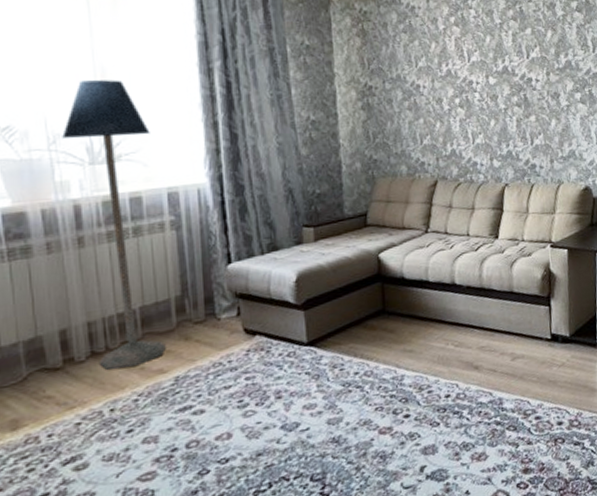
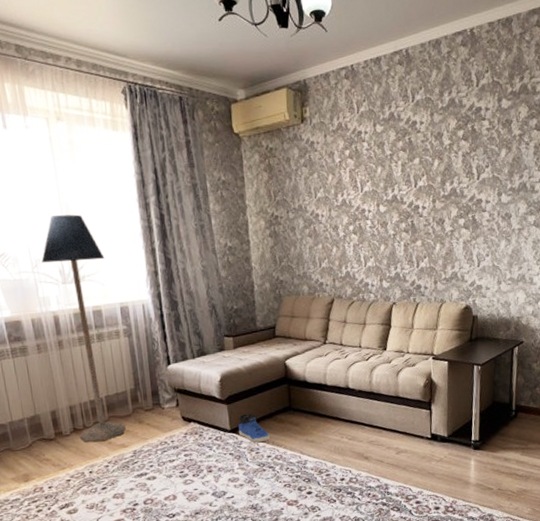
sneaker: none [318,320,358,357] -> present [238,413,270,442]

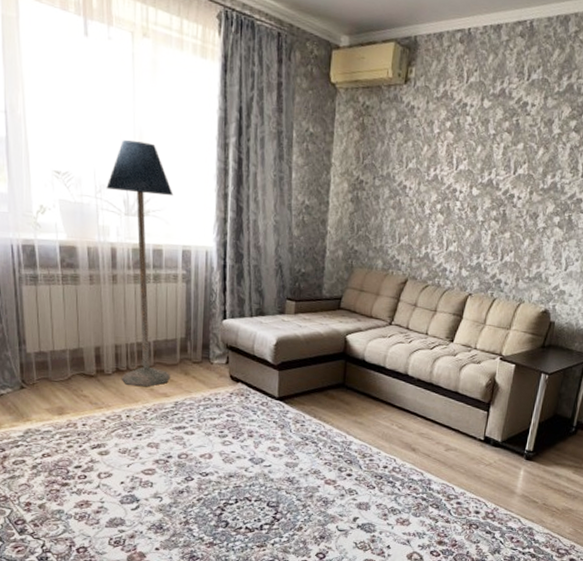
sneaker: present [238,413,270,442] -> none [287,383,318,415]

